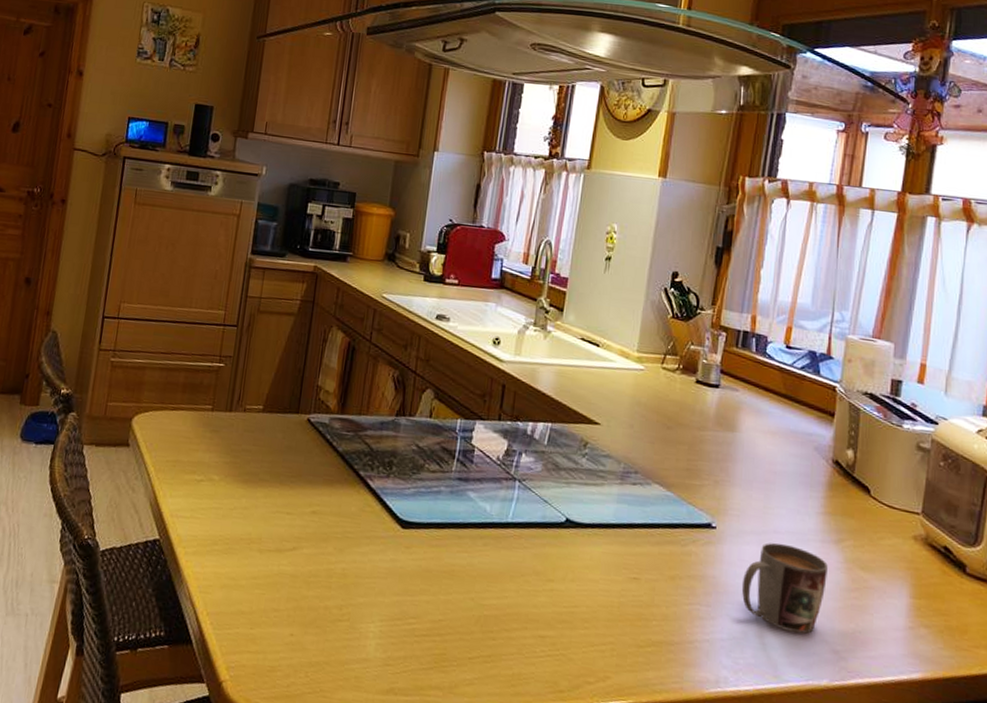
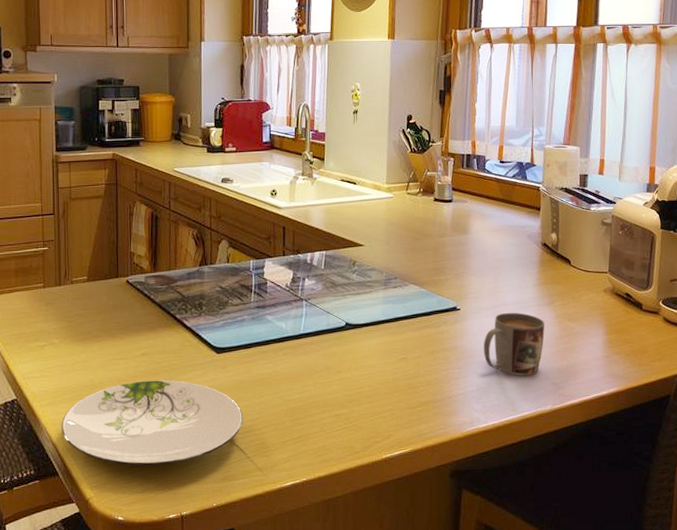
plate: none [204,544,424,658] -> present [61,380,244,466]

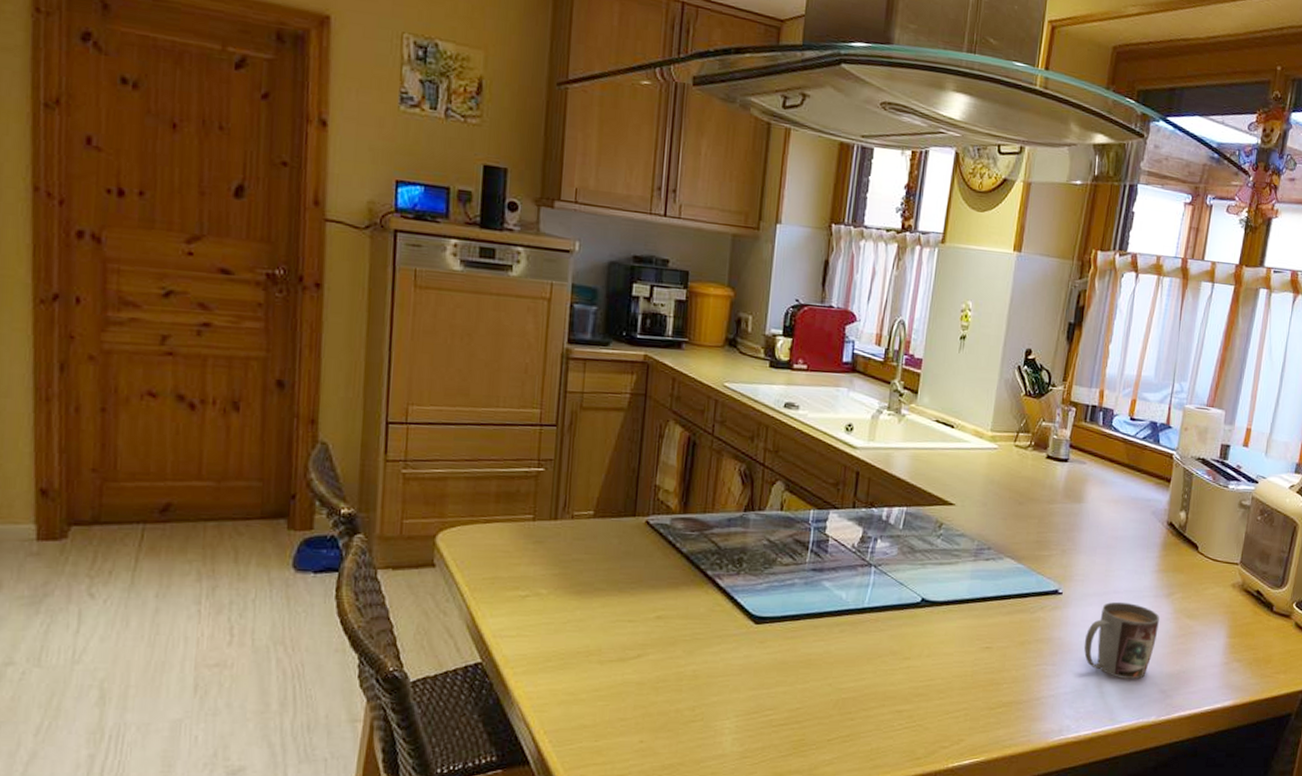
plate: present [61,380,244,466] -> none [539,651,781,759]

